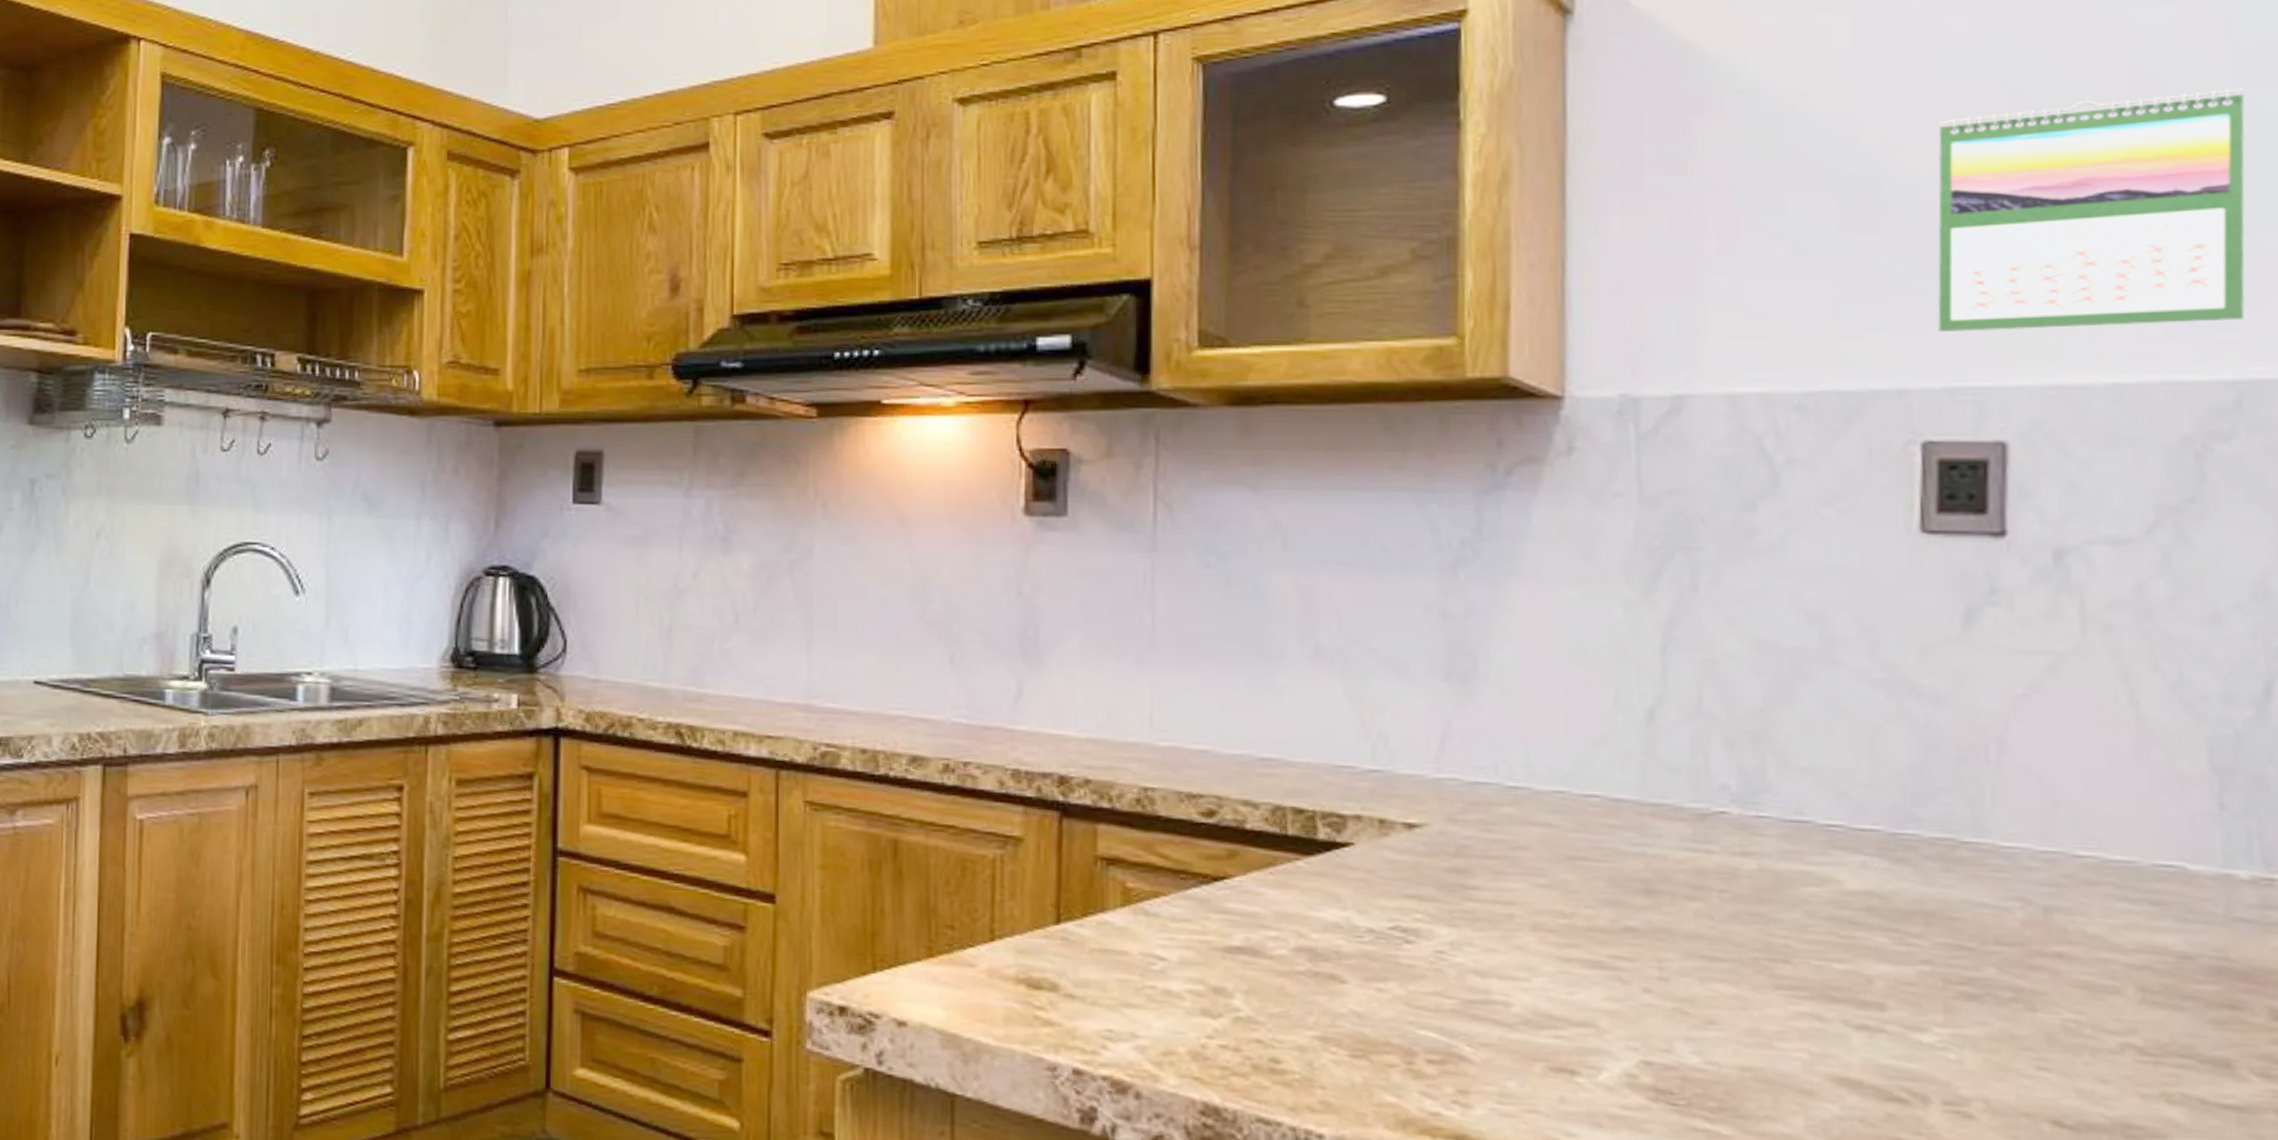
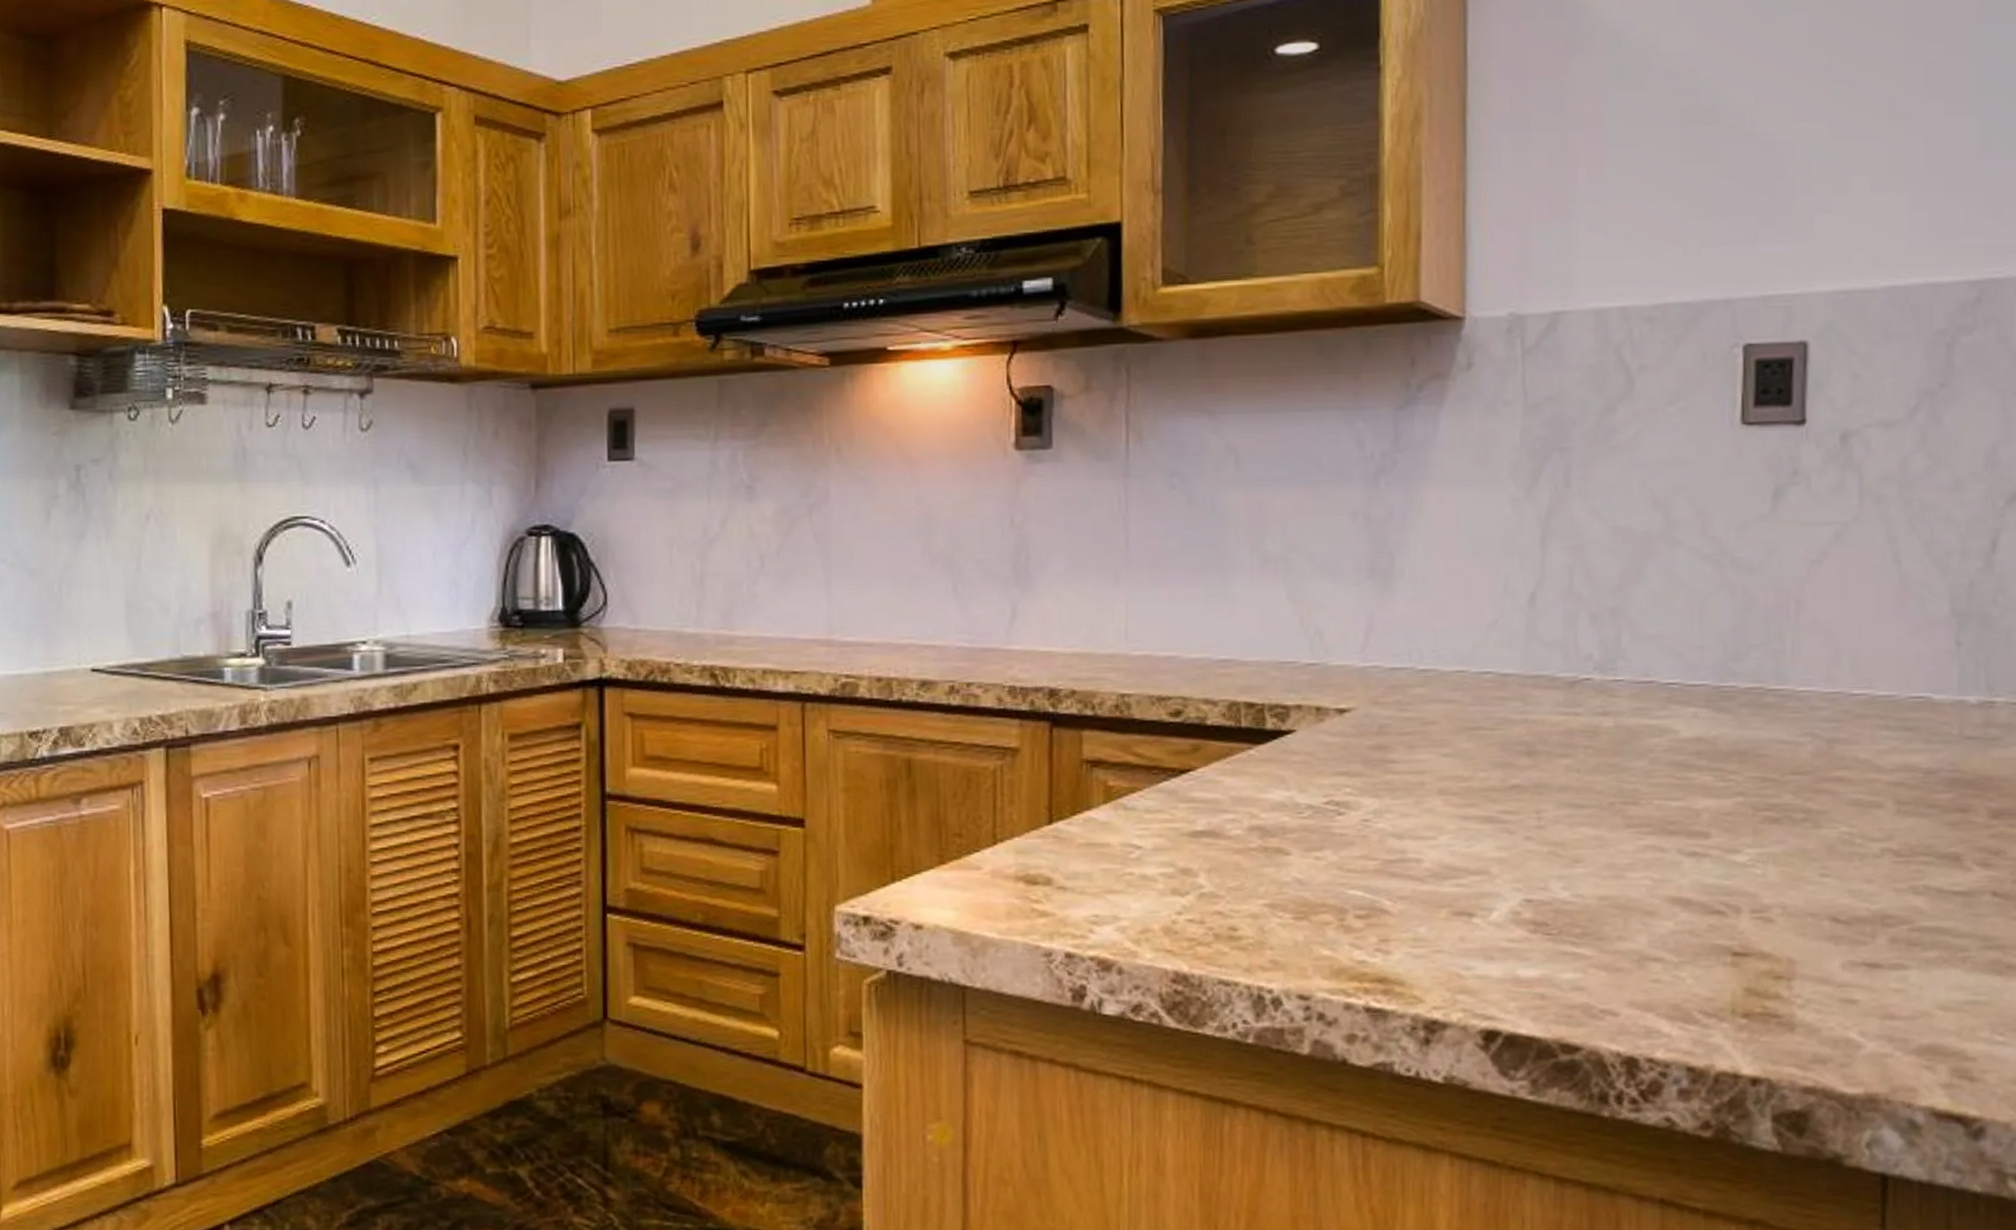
calendar: present [1937,88,2246,333] -> none [1757,24,1990,247]

